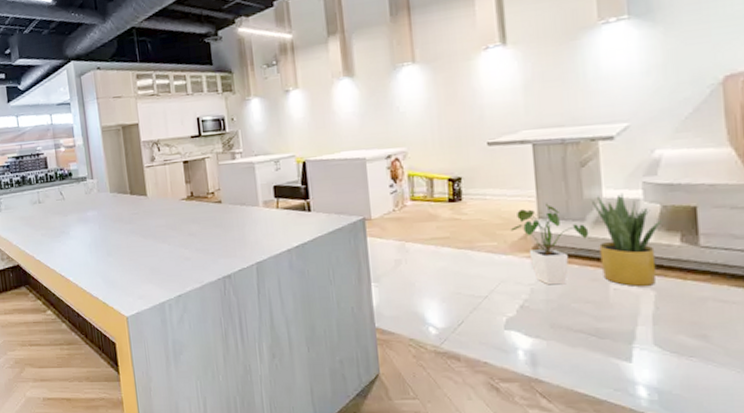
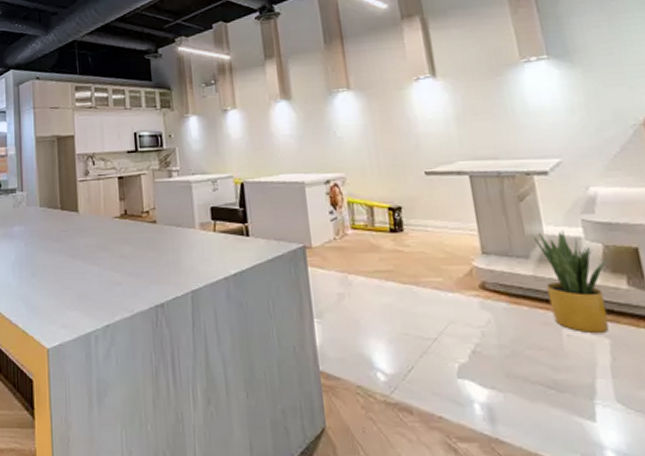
house plant: present [510,203,589,285] -> none [454,238,535,328]

